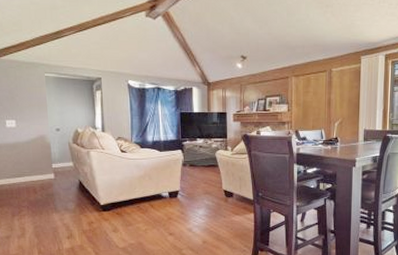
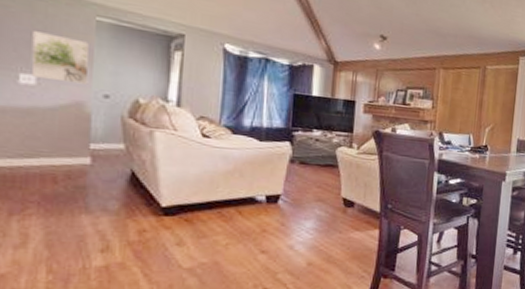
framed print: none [9,90,46,123] -> present [31,31,89,85]

